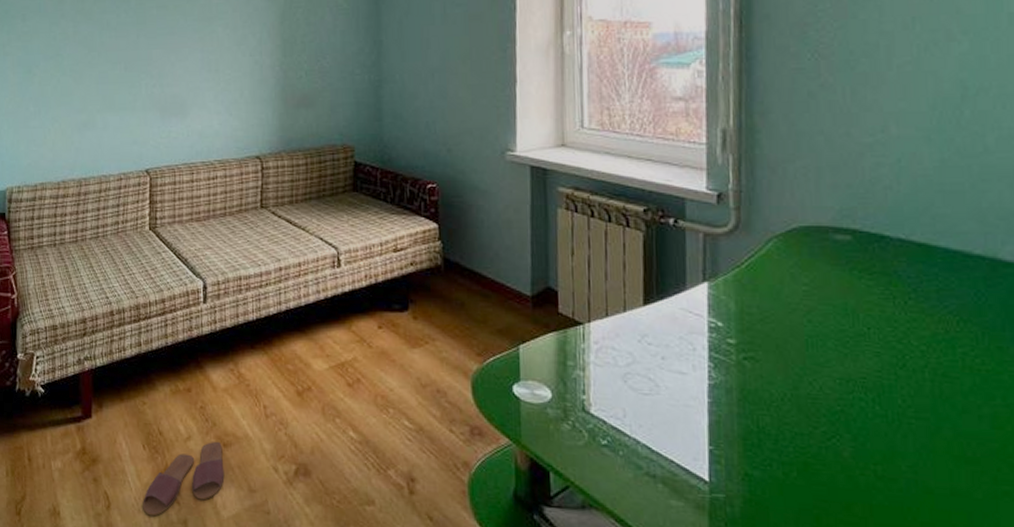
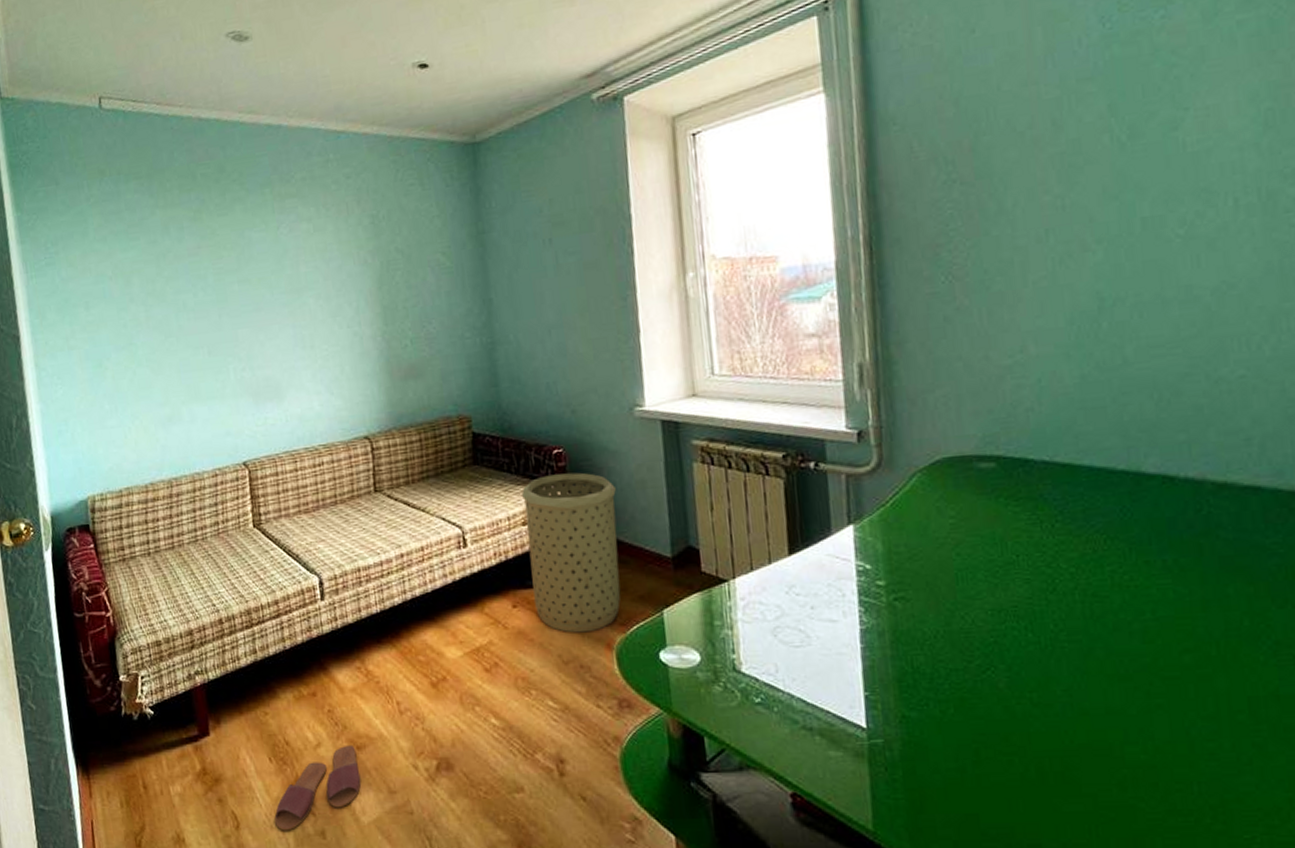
laundry basket: none [395,207,483,359] -> present [522,472,621,633]

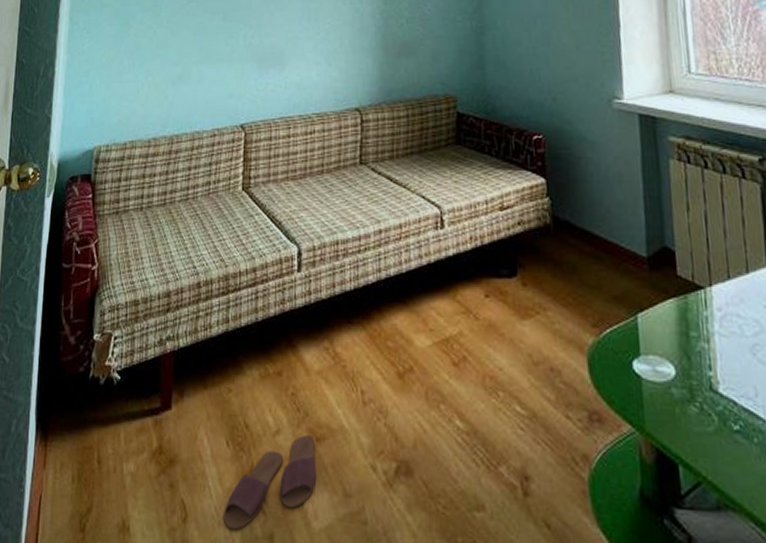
laundry basket: present [522,472,621,633] -> none [501,160,595,332]

